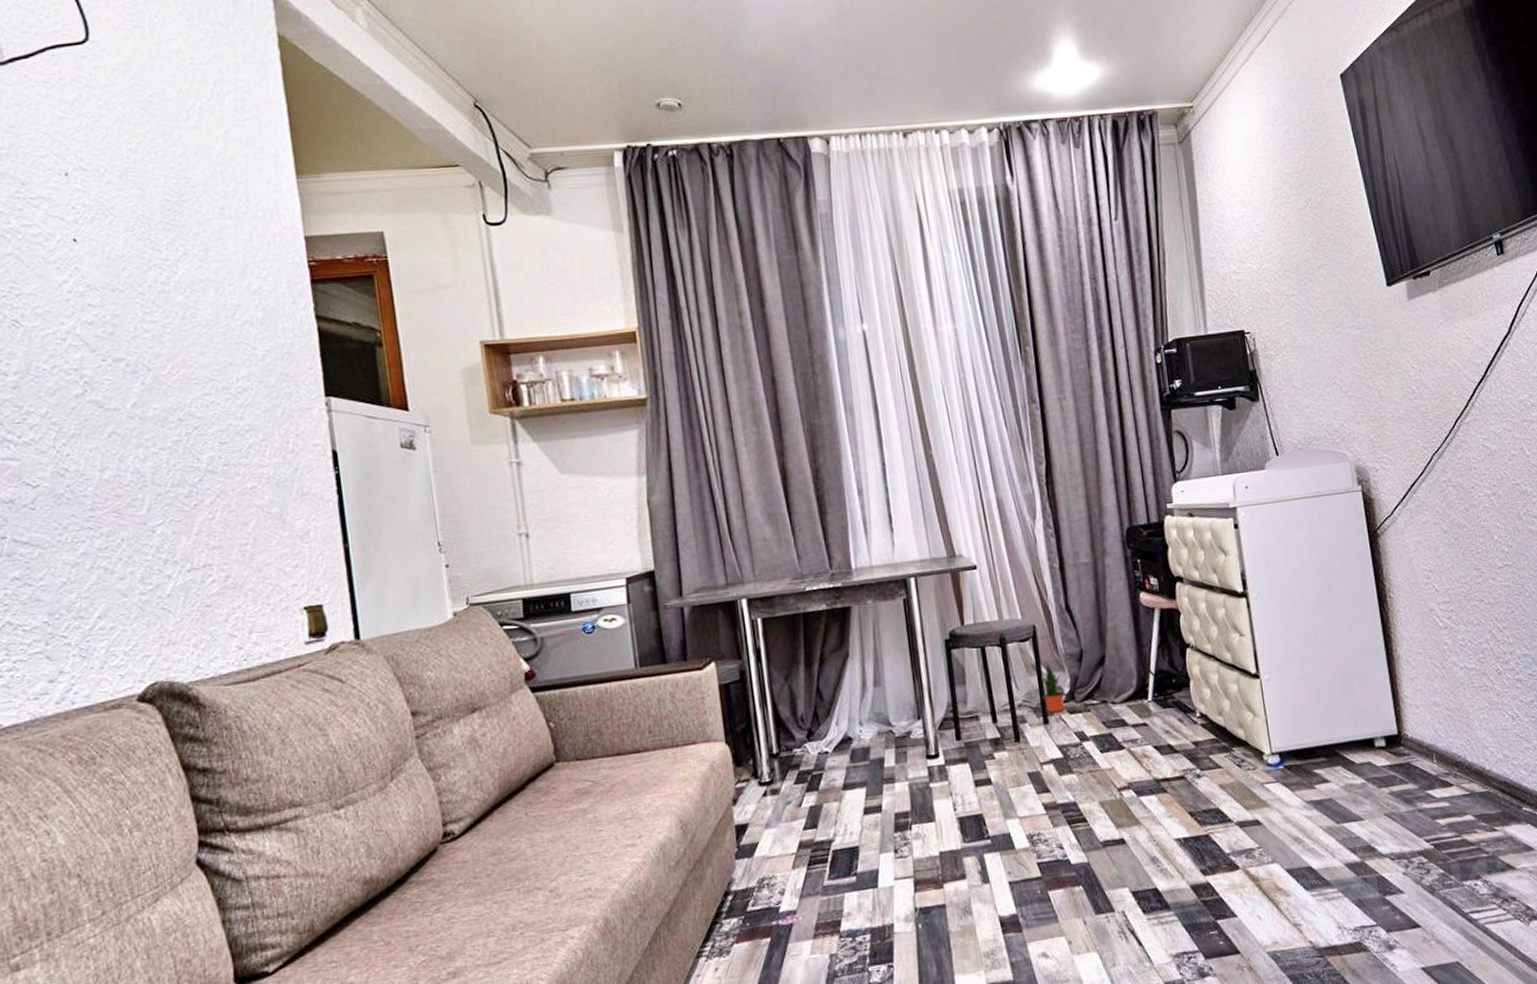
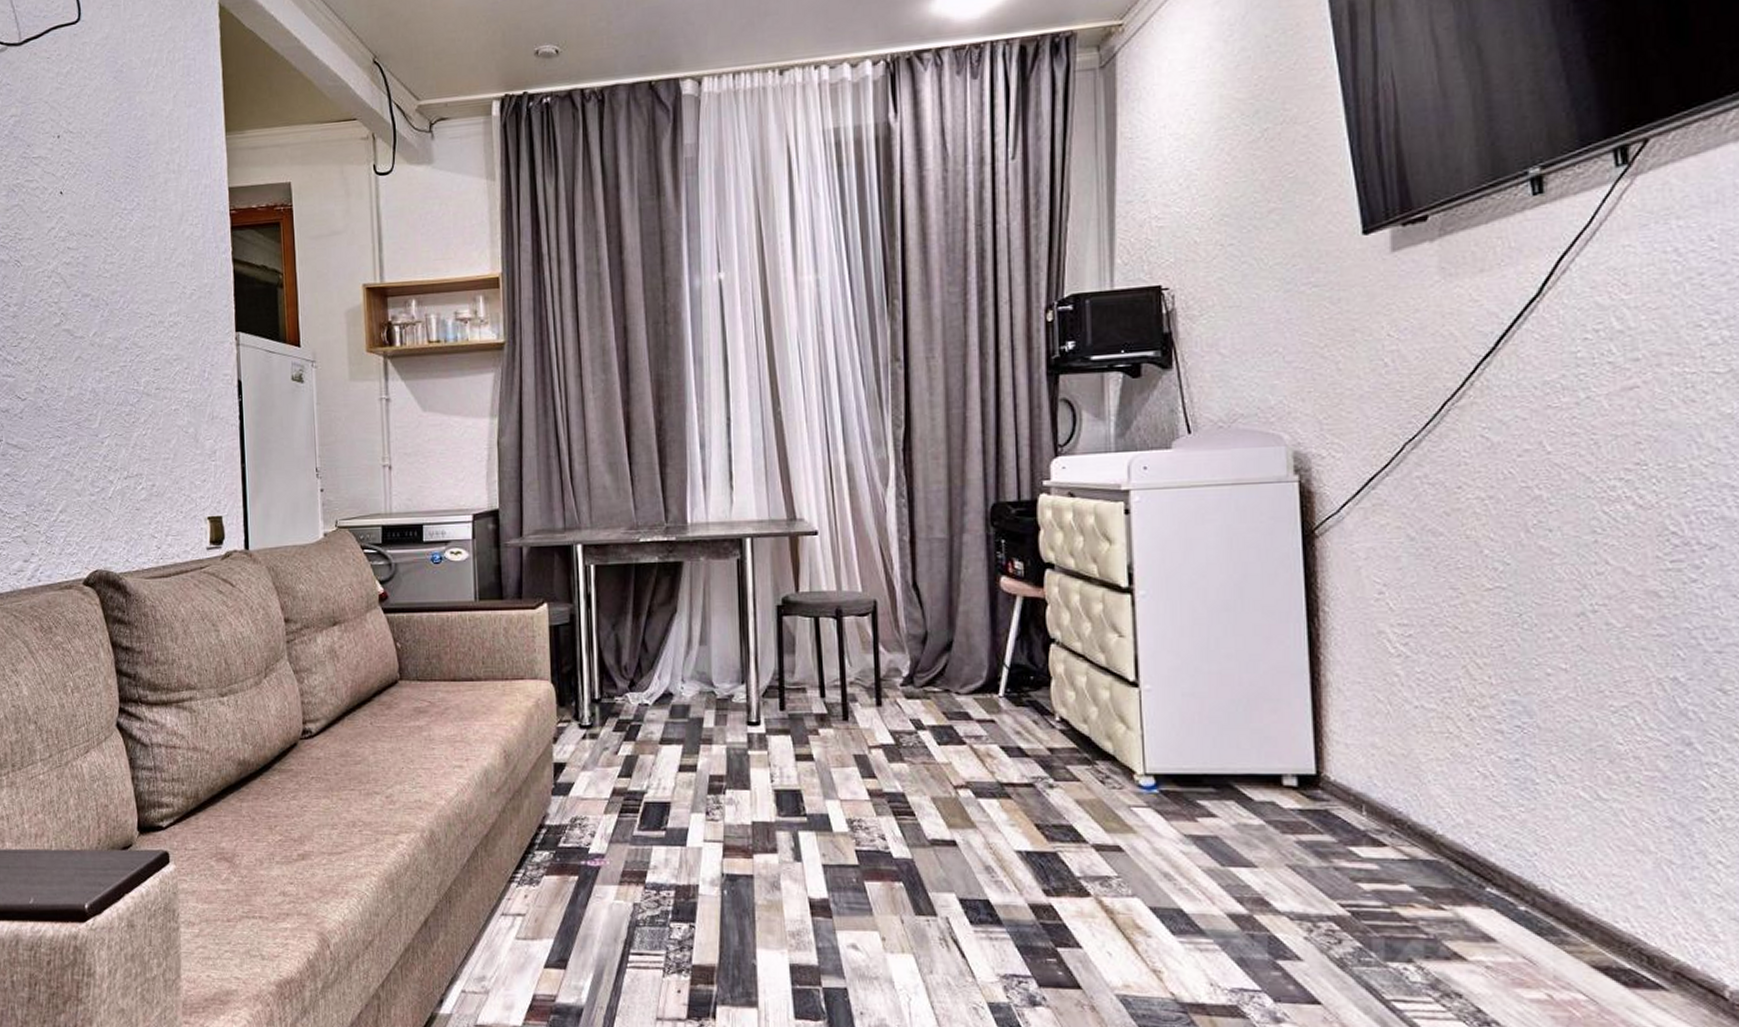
potted plant: present [1030,662,1066,713] -> none [867,639,904,696]

